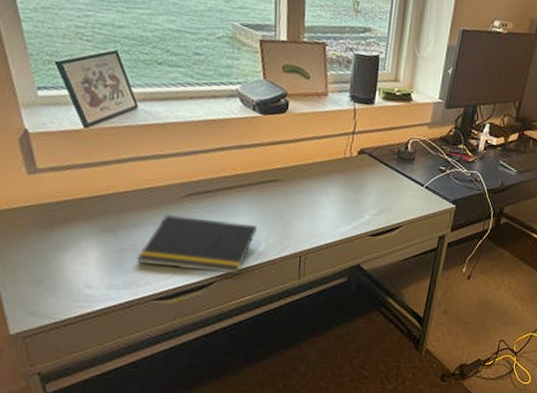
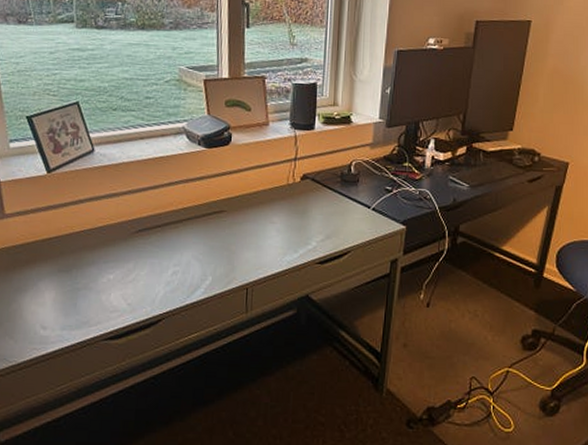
notepad: present [136,213,257,275] -> none [89,250,203,311]

